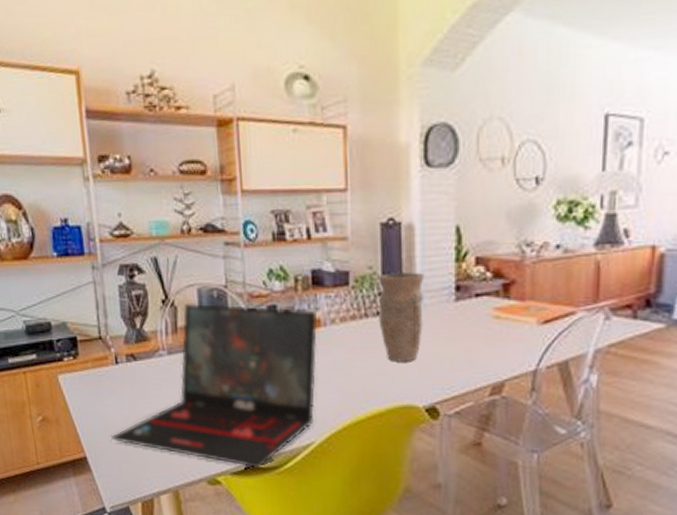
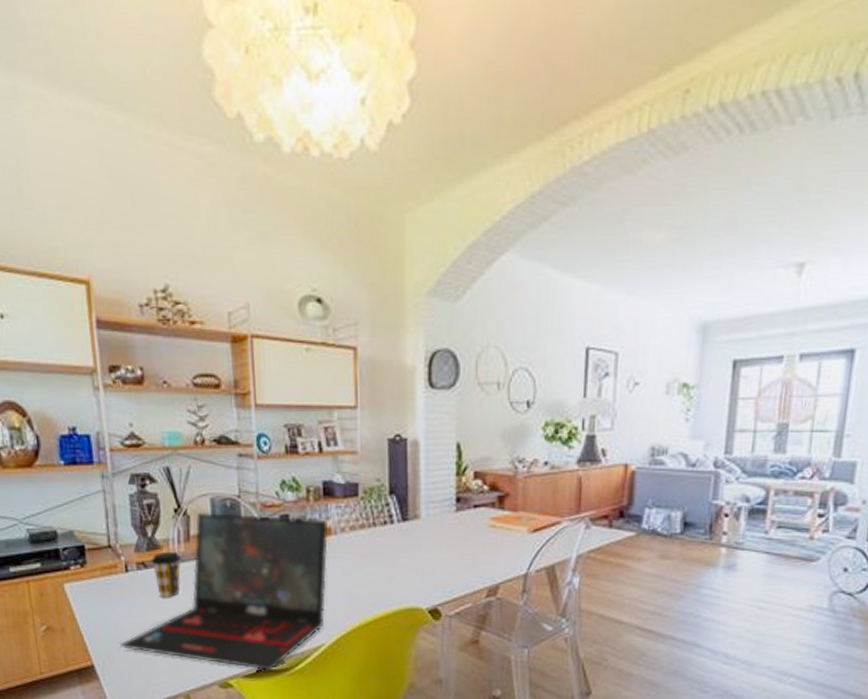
coffee cup: none [139,343,169,391] -> present [151,551,181,598]
vase: present [378,272,425,362] -> none [385,485,428,568]

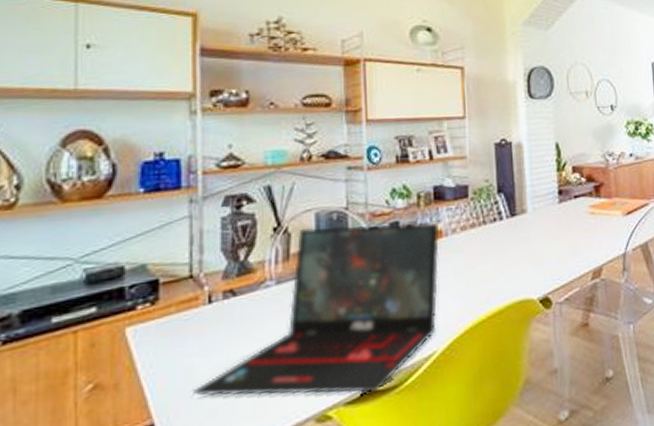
coffee cup: present [151,551,181,598] -> none [241,273,278,328]

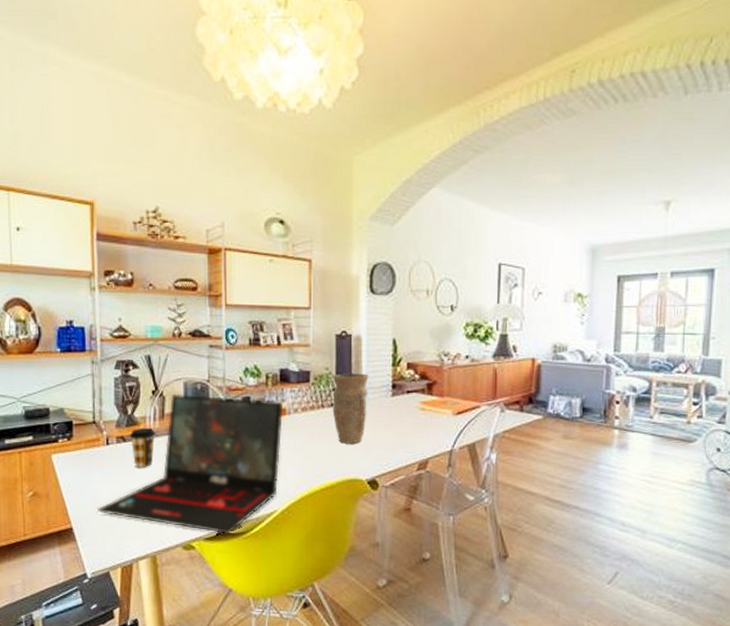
coffee cup: none [241,273,278,328] -> present [129,427,156,468]
vase: none [493,182,534,262] -> present [332,373,369,444]

